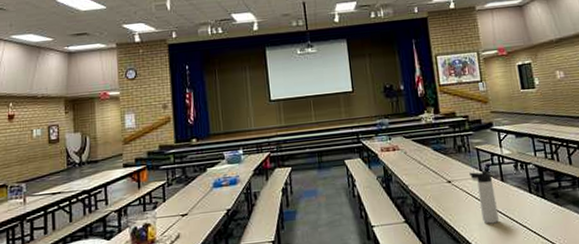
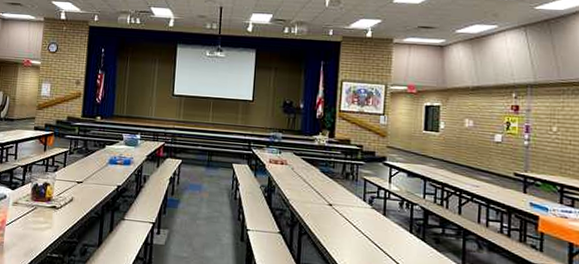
thermos bottle: present [469,171,499,224] -> none [352,200,375,254]

